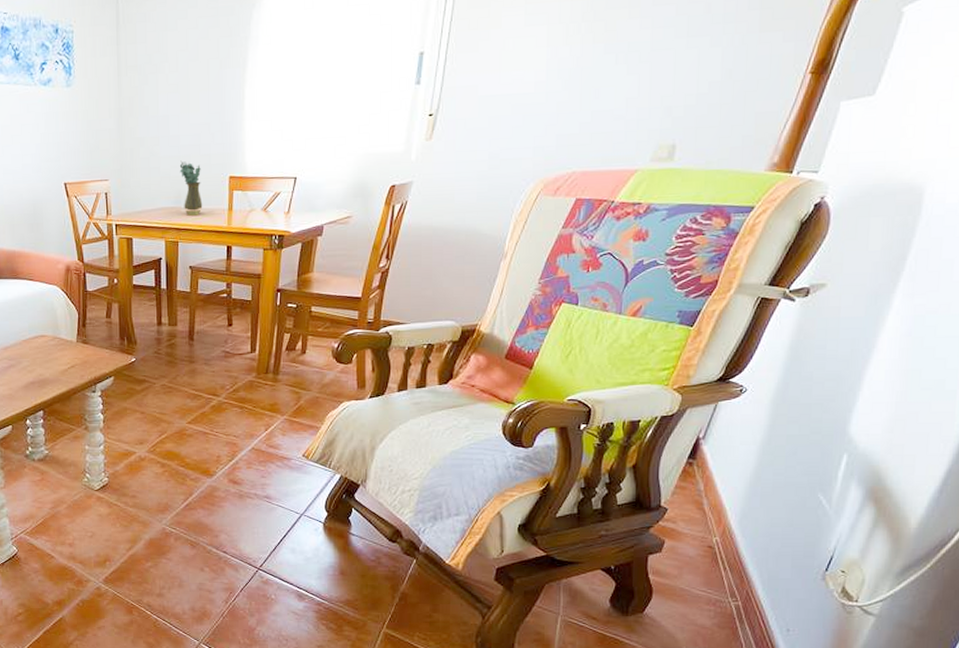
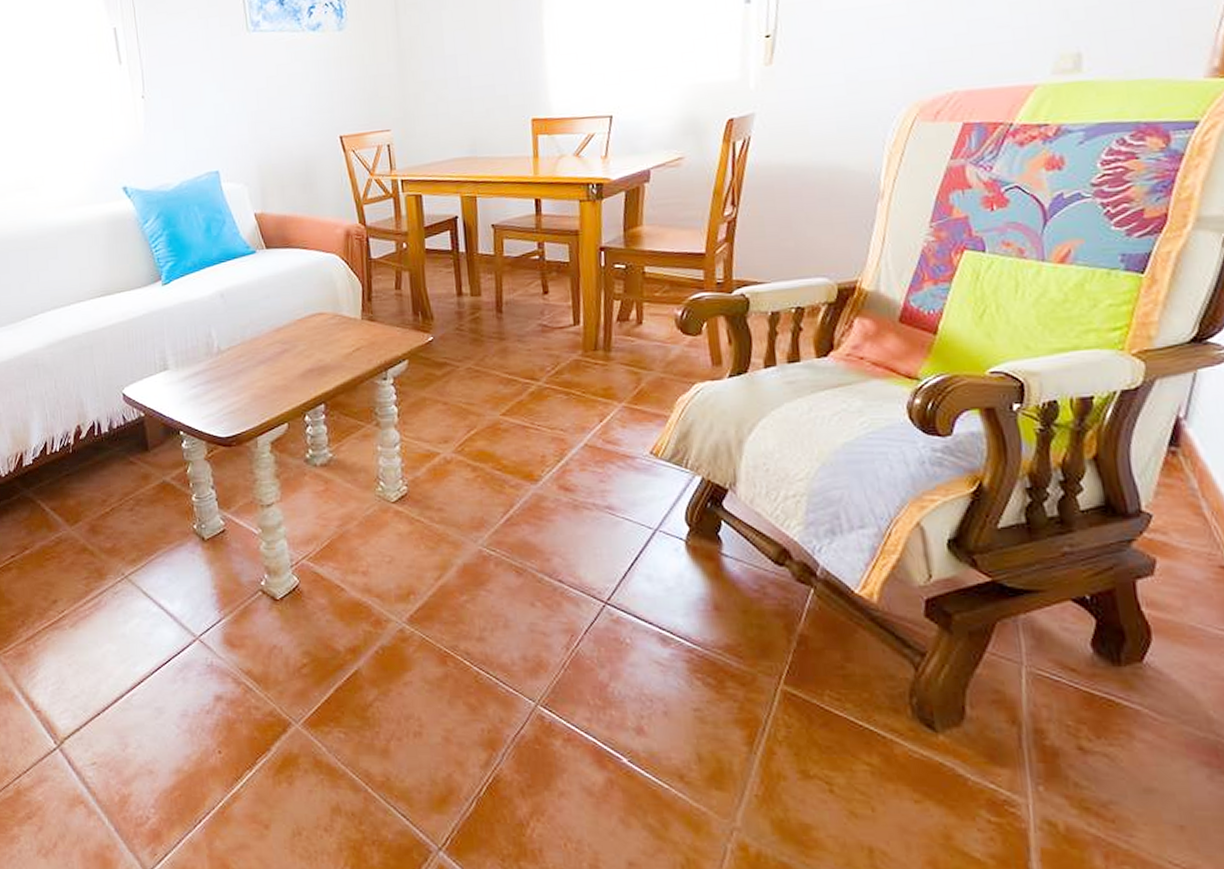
vase: present [179,160,203,217] -> none [472,104,503,168]

